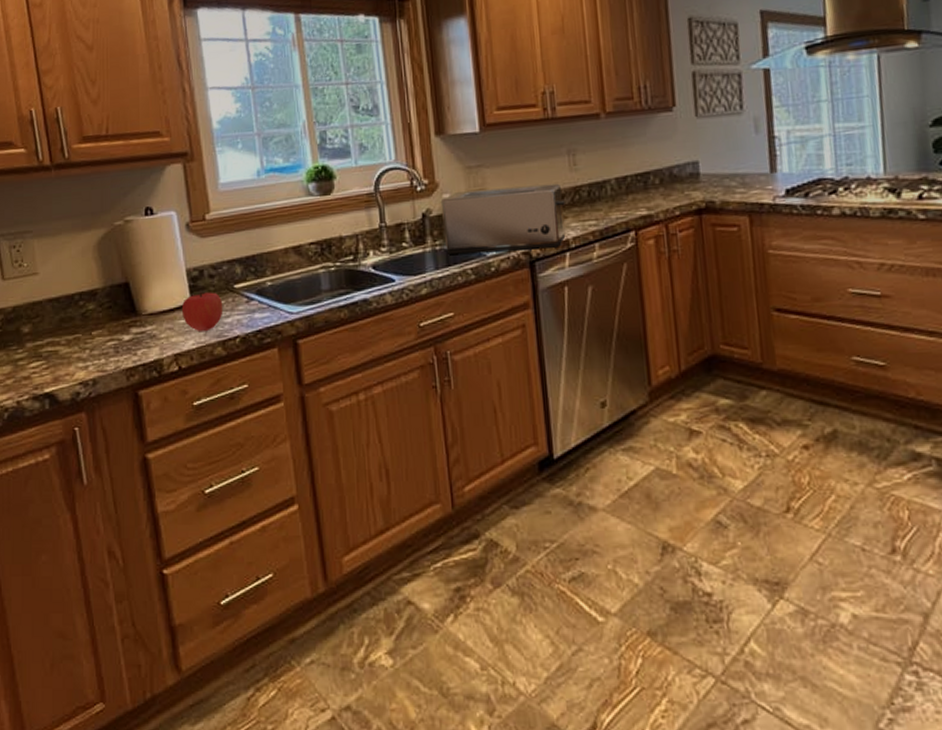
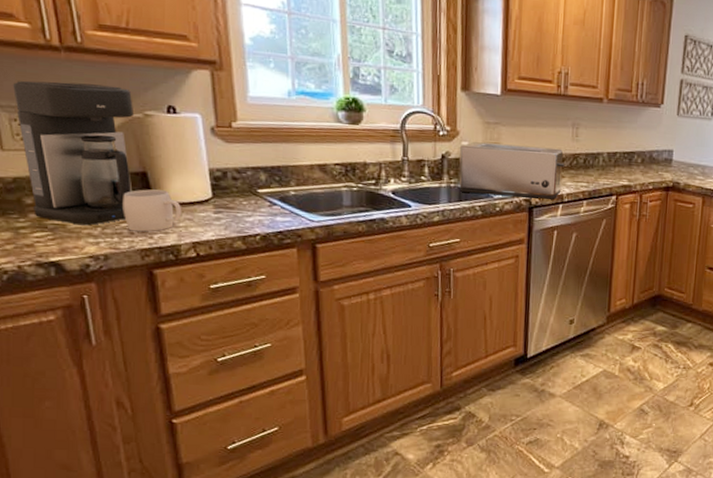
coffee maker: none [11,196,117,349] -> present [12,80,134,225]
mug: none [108,299,163,350] -> present [123,189,182,232]
fruit: present [182,290,223,331] -> none [203,189,246,226]

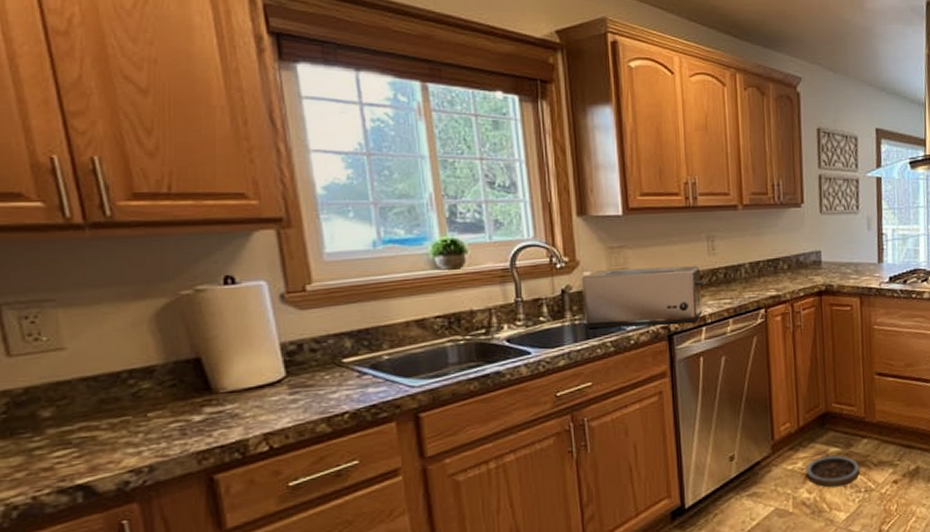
coffee maker: present [12,80,134,225] -> none [21,261,184,434]
mug: present [123,189,182,232] -> none [171,376,249,432]
pet bowl: none [634,333,681,361] -> present [806,455,860,488]

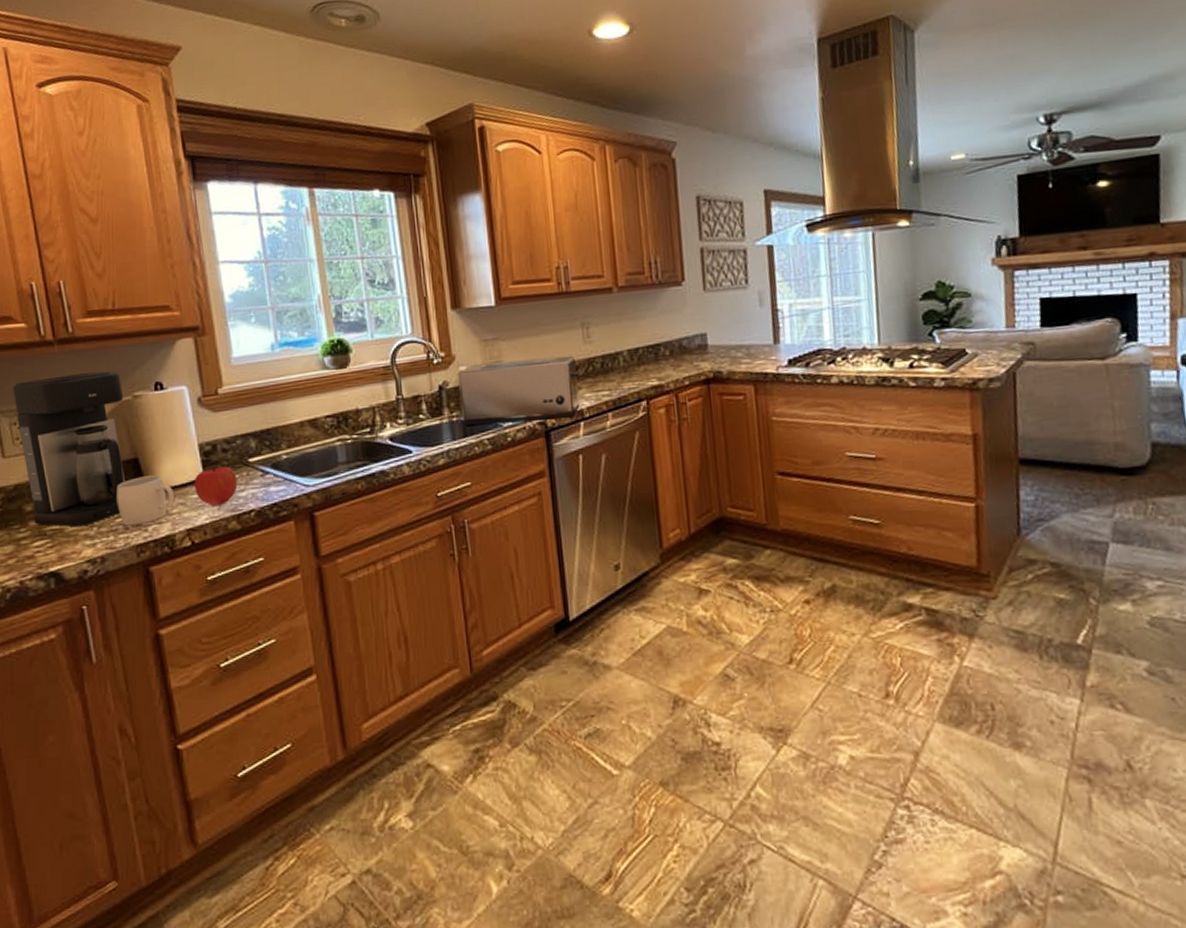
coffee maker: none [21,261,184,434] -> present [12,371,126,527]
mug: none [171,376,249,432] -> present [116,475,175,526]
fruit: none [275,365,328,408] -> present [195,464,238,506]
pet bowl: present [806,455,860,488] -> none [700,568,763,605]

